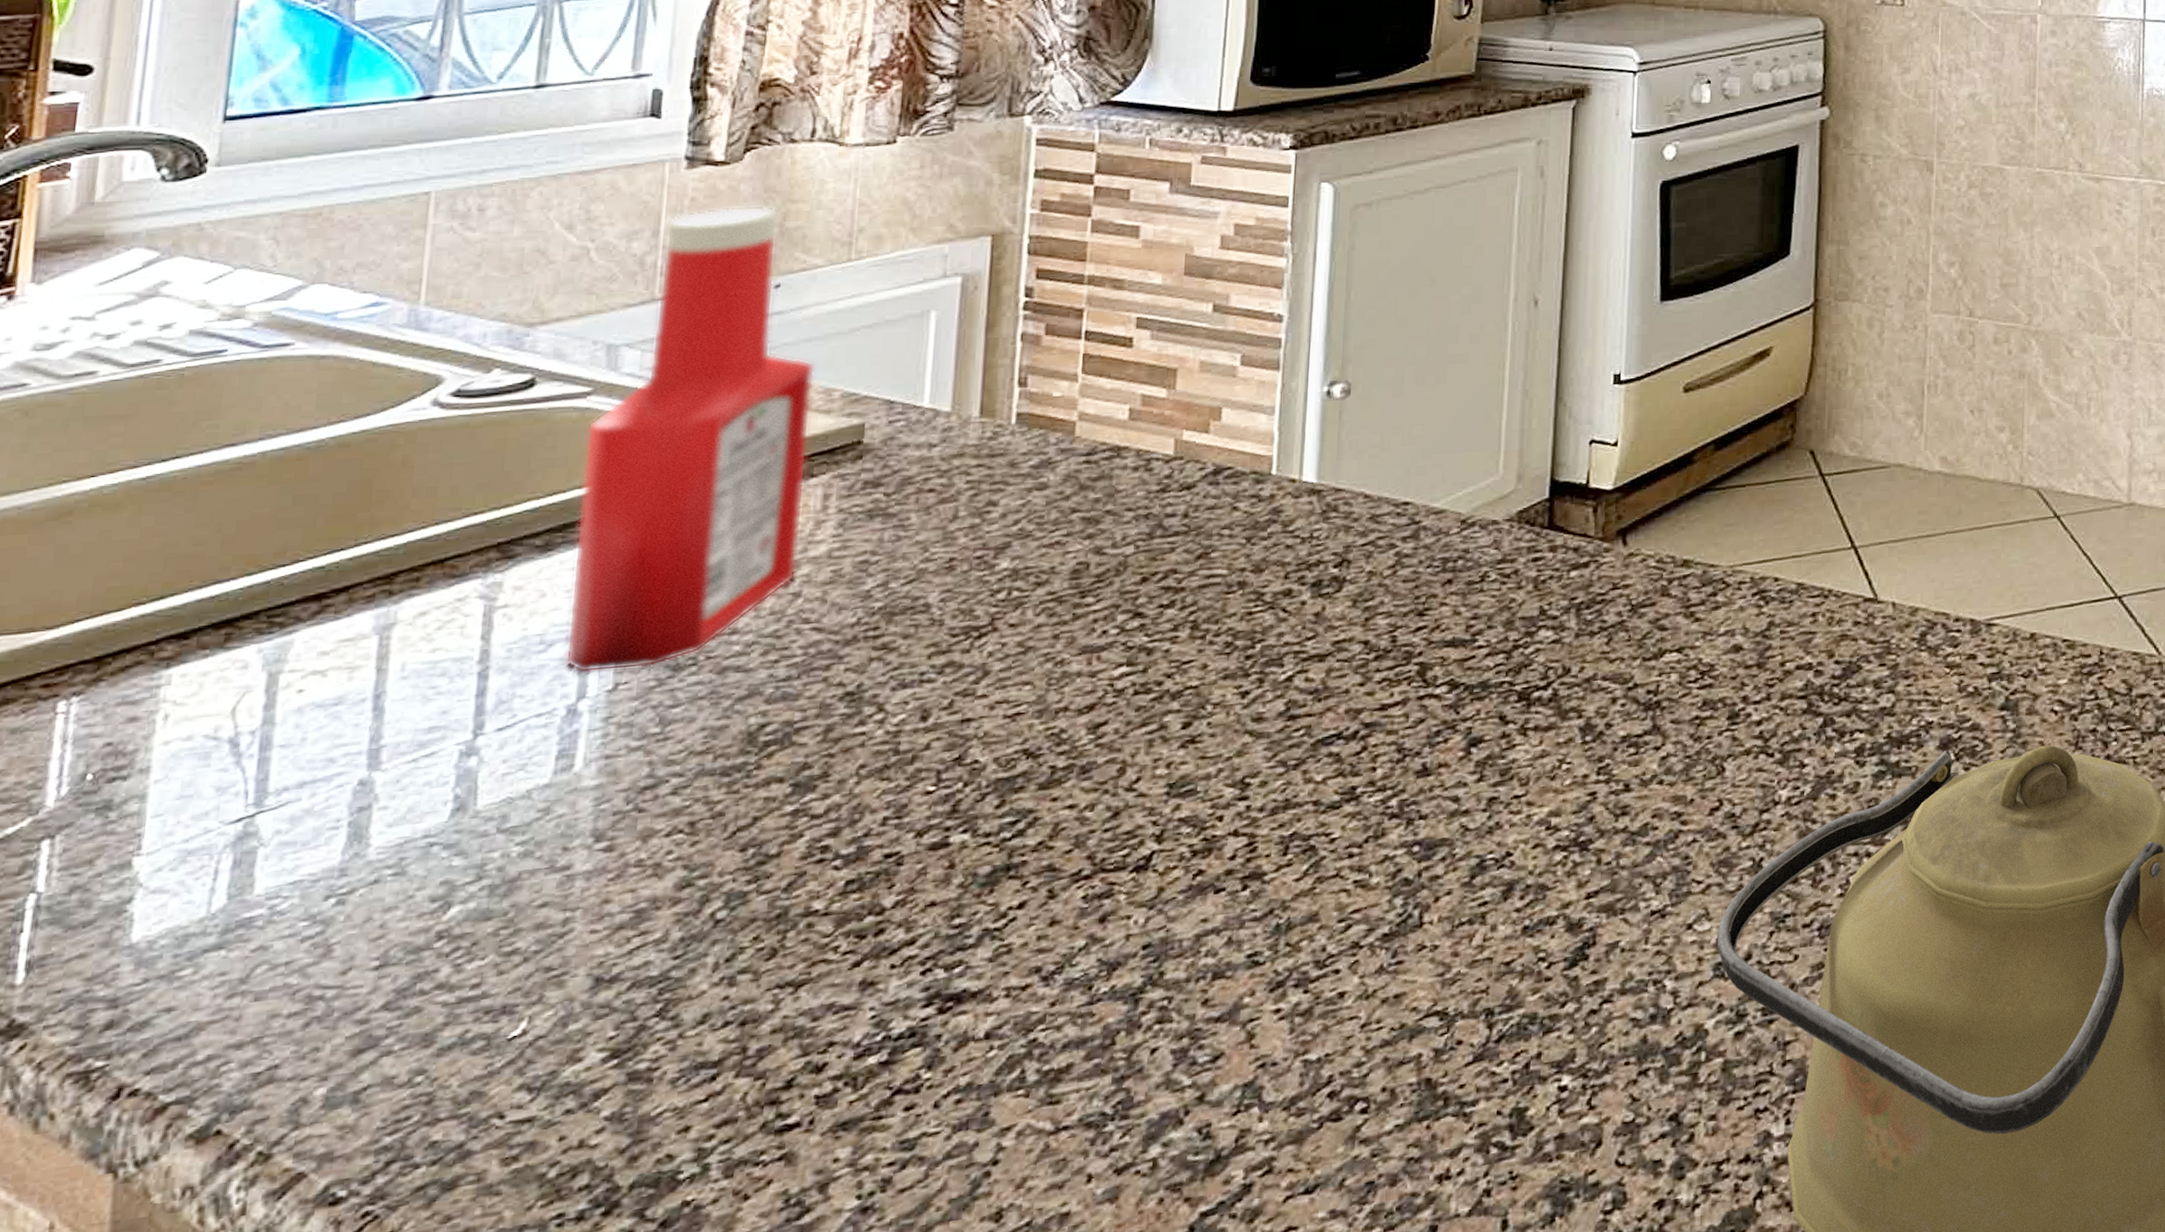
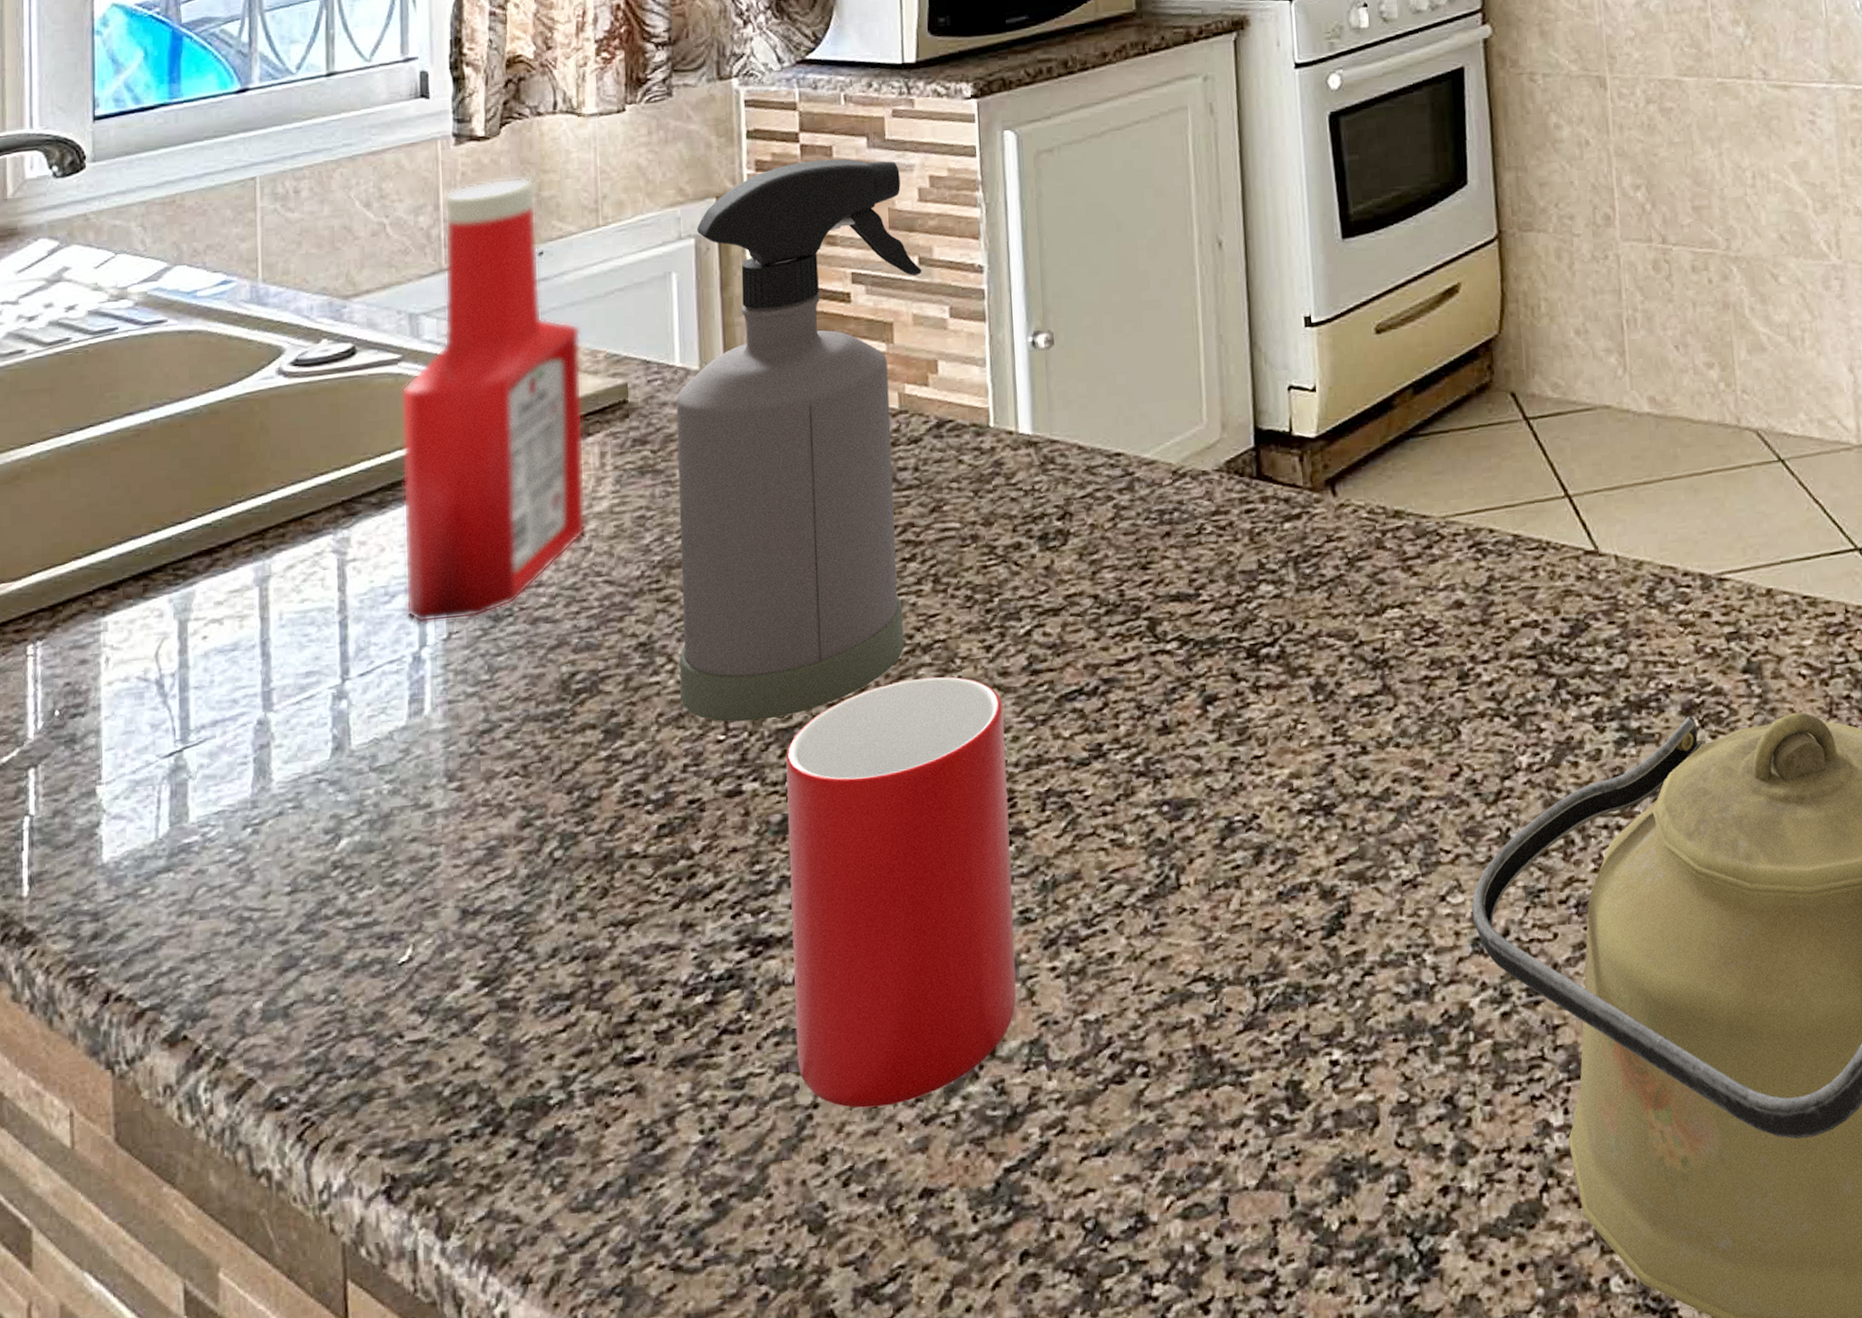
spray bottle: none [888,202,1216,773] -> present [676,159,922,722]
cup: none [979,723,1254,1162] -> present [786,676,1017,1108]

